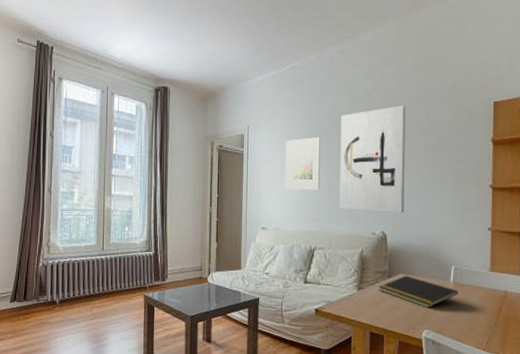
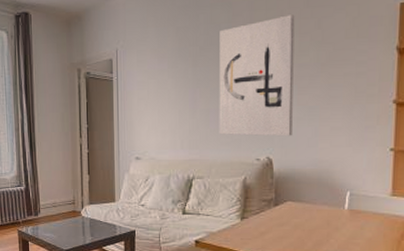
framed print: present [285,137,321,190] -> none [159,57,198,116]
notepad: present [378,275,458,308] -> none [263,203,354,237]

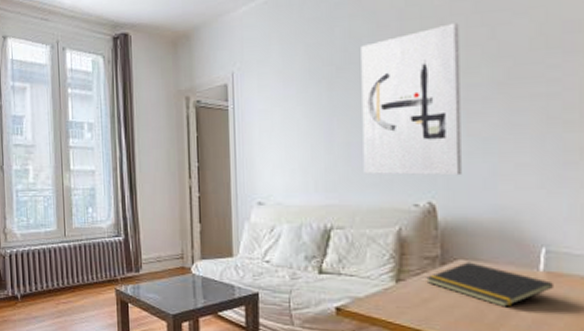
notepad: none [263,203,354,237] -> present [426,262,553,307]

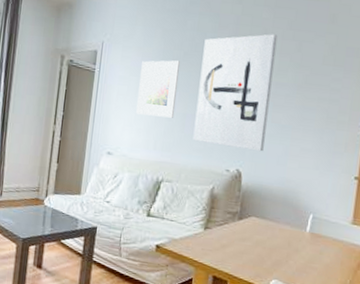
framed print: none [284,79,336,152] -> present [136,60,180,118]
notepad: present [426,262,553,307] -> none [226,219,314,257]

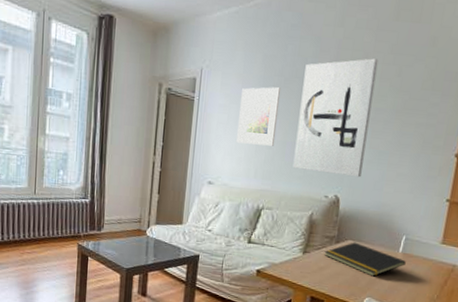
notepad: none [226,219,314,257] -> present [324,242,406,277]

